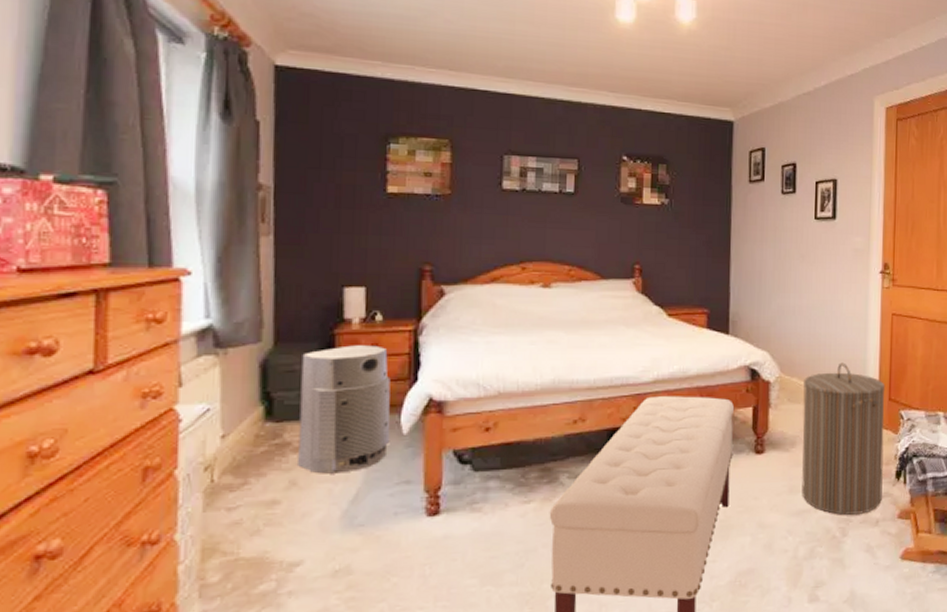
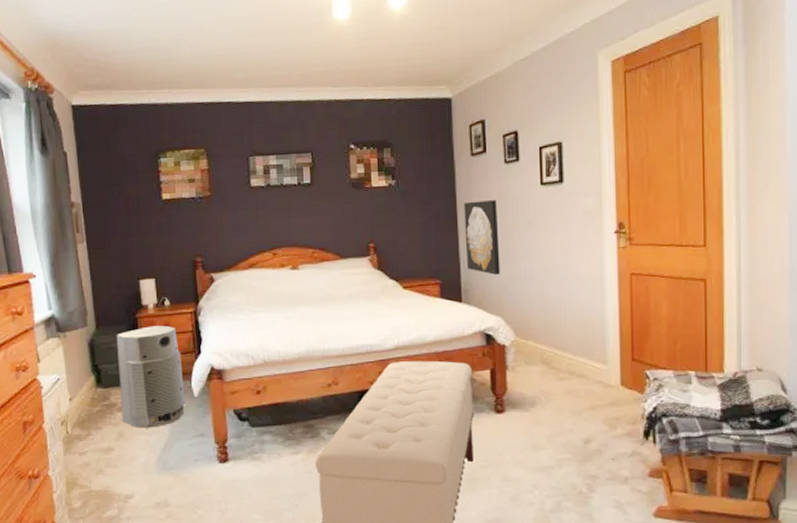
wall art: none [736,229,771,307] -> present [464,200,501,275]
laundry hamper: present [802,362,886,516] -> none [540,324,630,473]

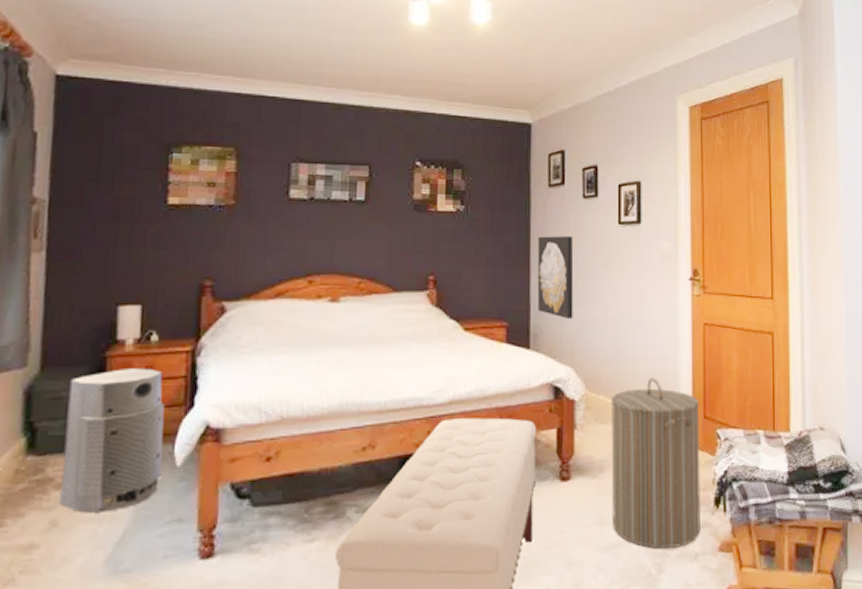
laundry hamper: none [540,324,630,473] -> present [611,377,700,549]

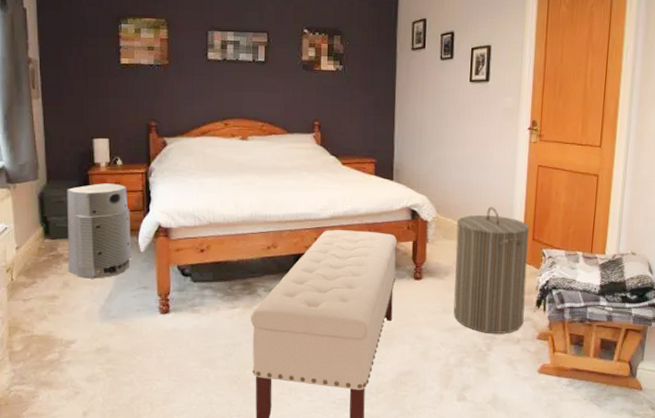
wall art: present [537,236,574,319] -> none [400,91,431,158]

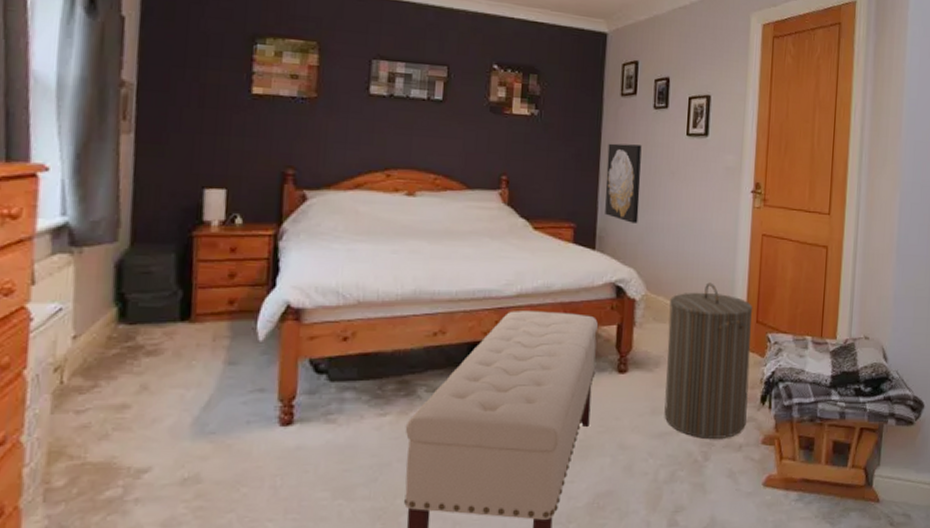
air purifier: present [67,183,132,279] -> none [148,248,248,379]
wall art: none [400,91,431,158] -> present [605,143,642,223]

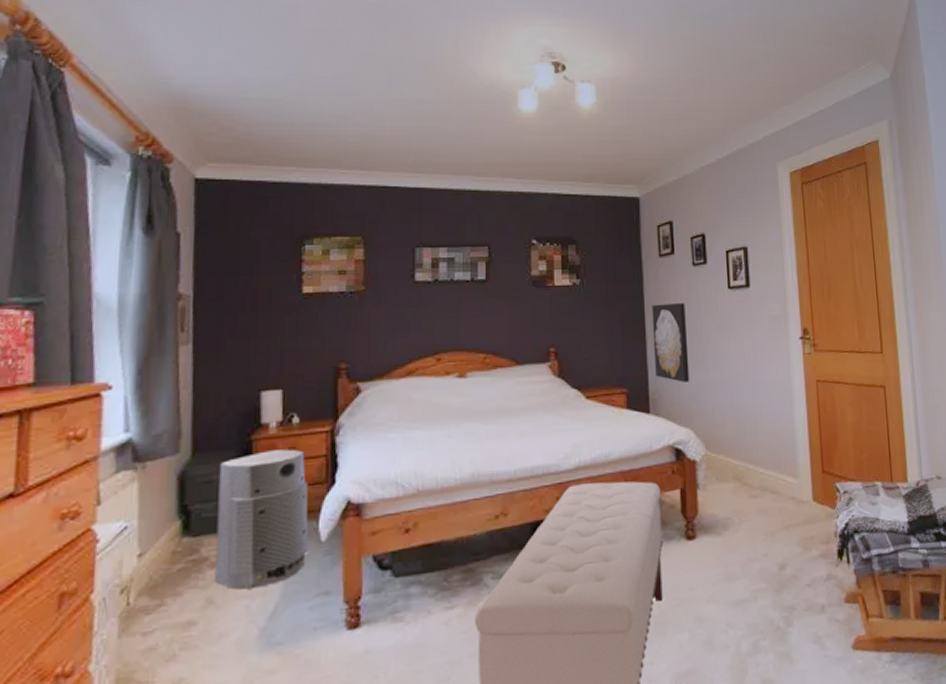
air purifier: none [148,248,248,379] -> present [213,449,309,590]
laundry hamper: present [664,282,753,440] -> none [731,435,826,603]

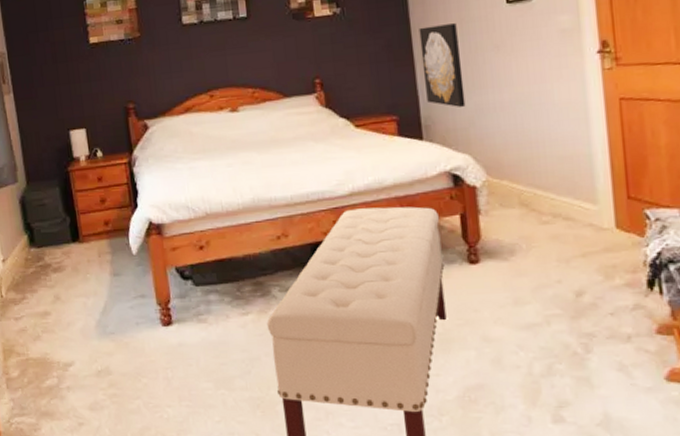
air purifier: present [213,449,309,590] -> none [48,178,124,290]

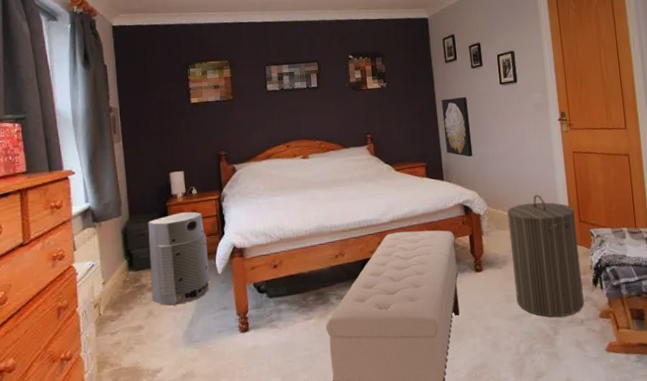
air purifier: none [48,178,124,290] -> present [148,211,210,306]
laundry hamper: none [516,159,632,330] -> present [507,194,584,317]

